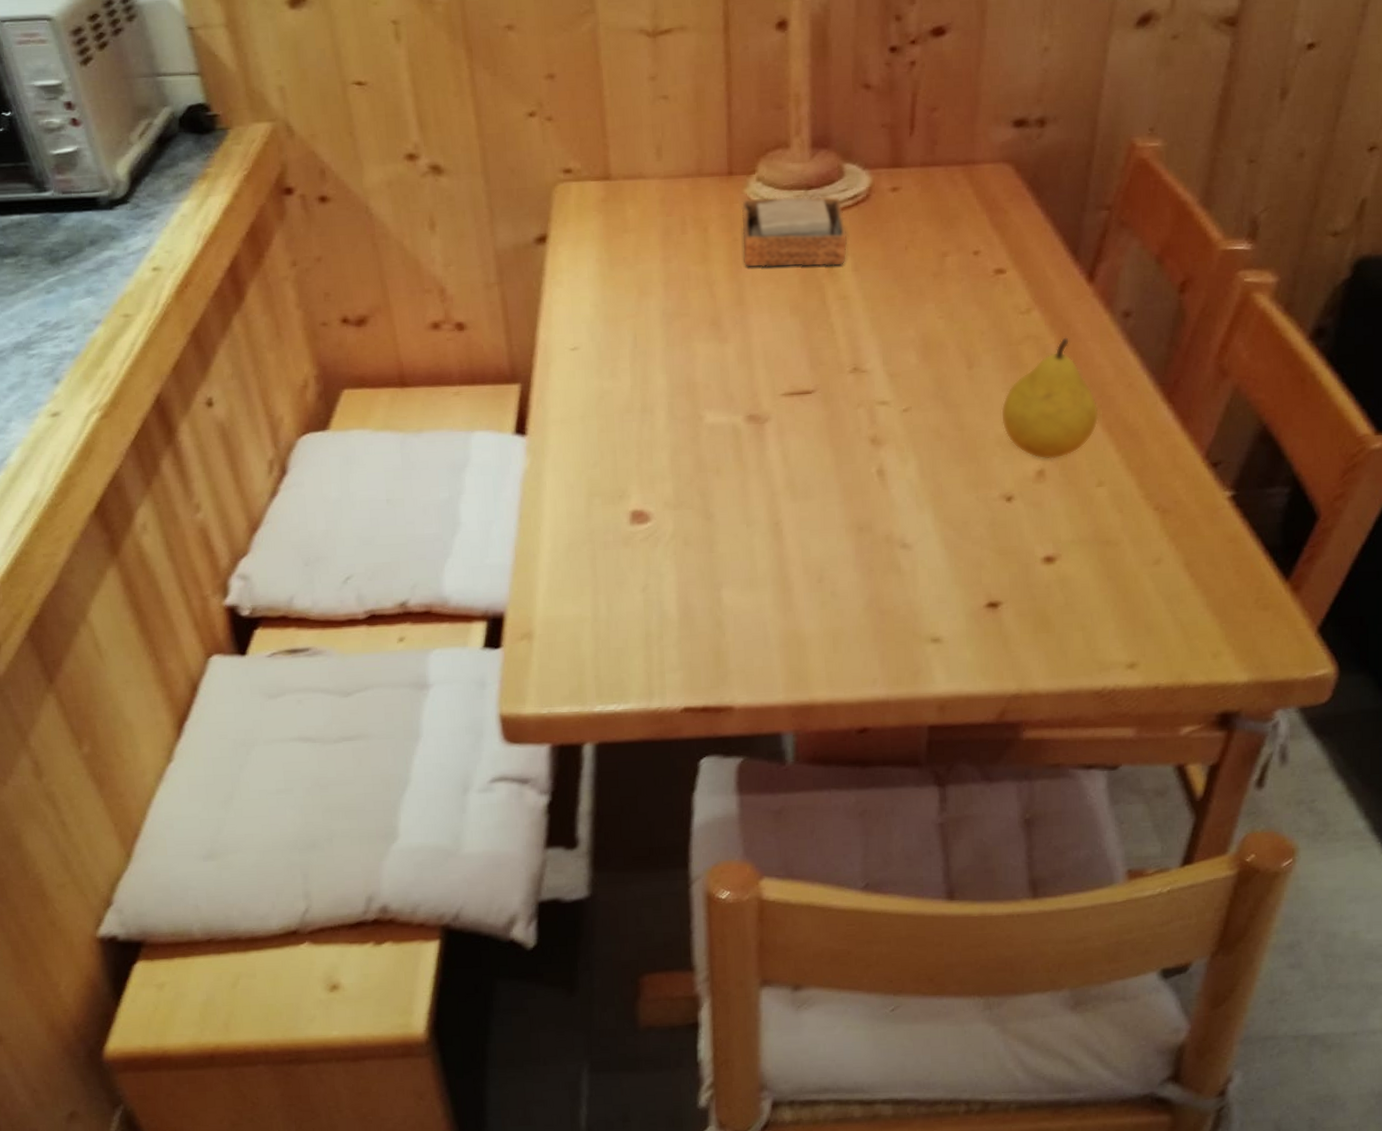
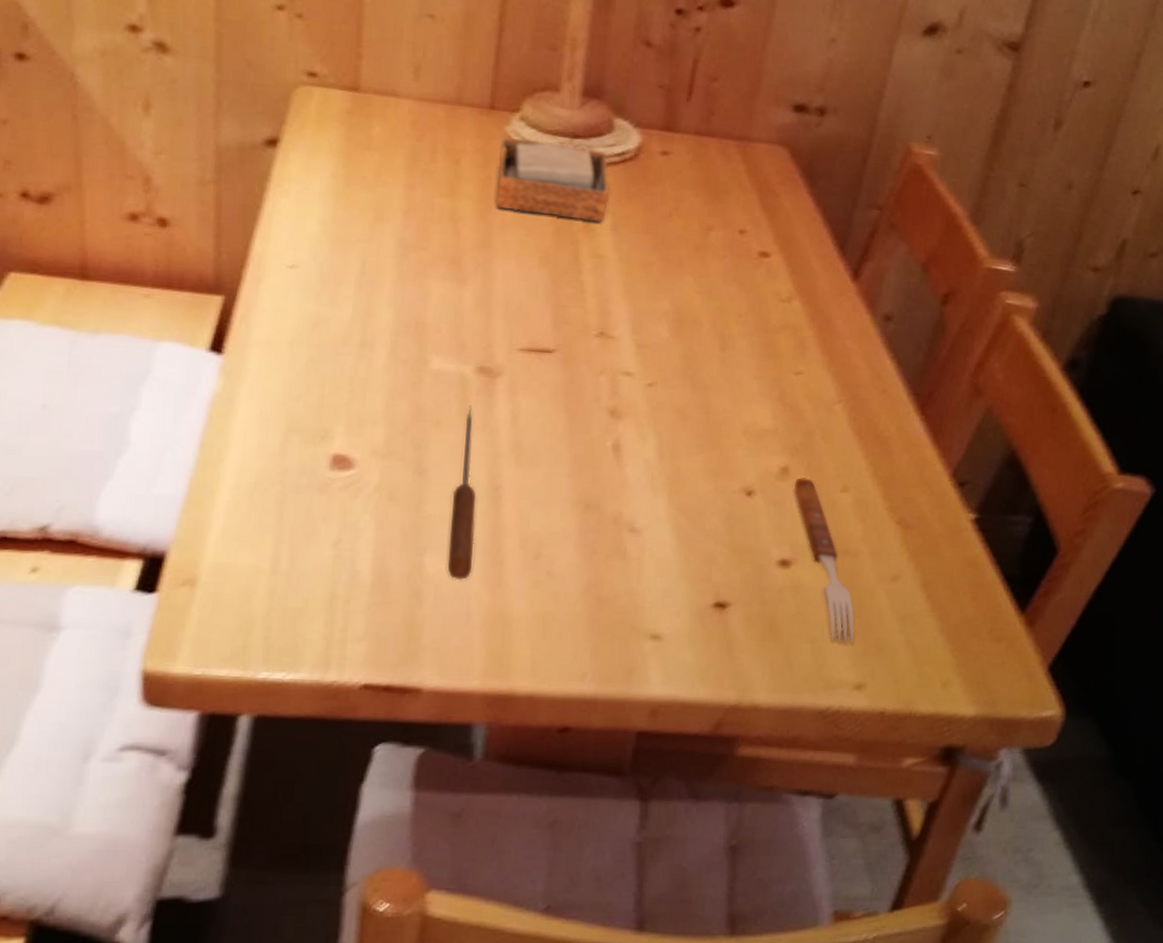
knife: none [739,451,765,609] -> present [447,405,476,581]
fruit: present [1001,337,1099,459] -> none [750,332,851,457]
fork: none [1050,477,1122,628] -> present [793,477,855,644]

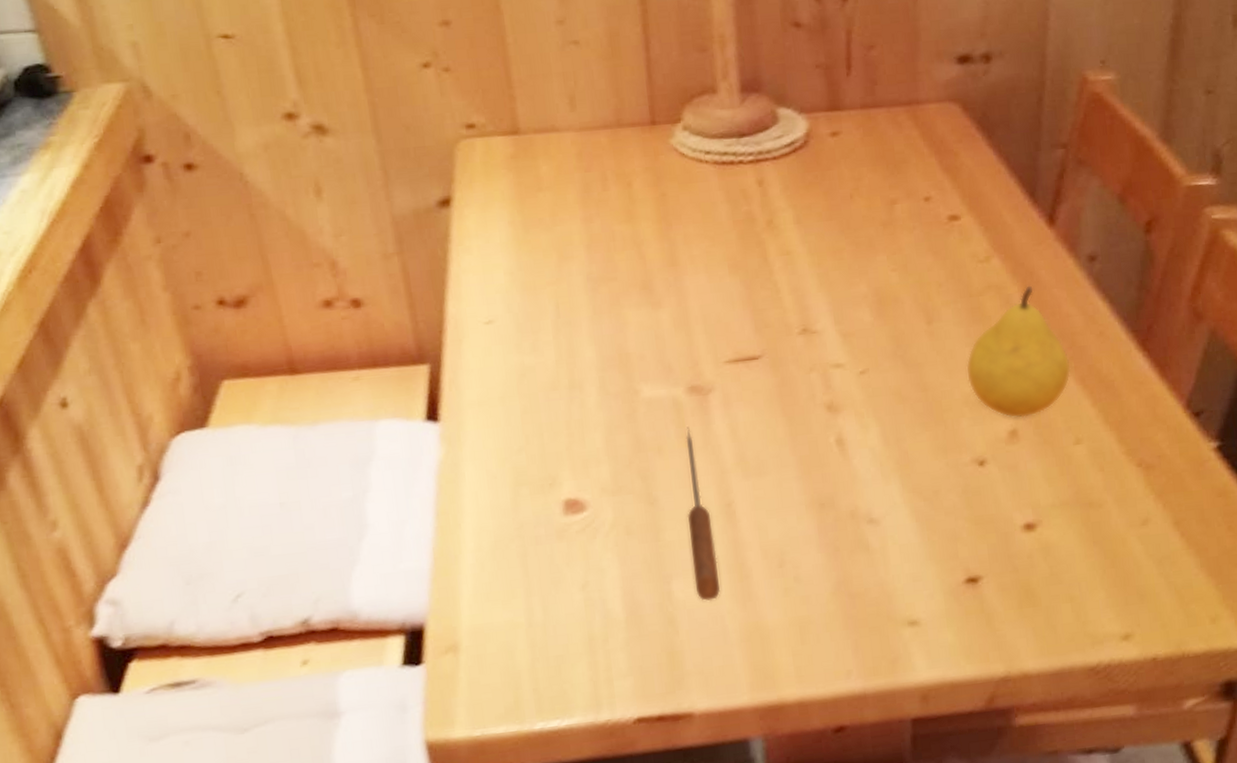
napkin holder: present [495,136,610,223] -> none [667,144,788,224]
fruit: none [750,332,851,457] -> present [966,285,1071,418]
fork: present [793,477,855,644] -> none [1024,436,1113,597]

